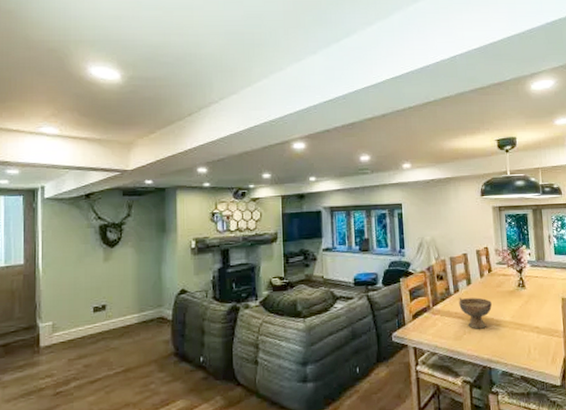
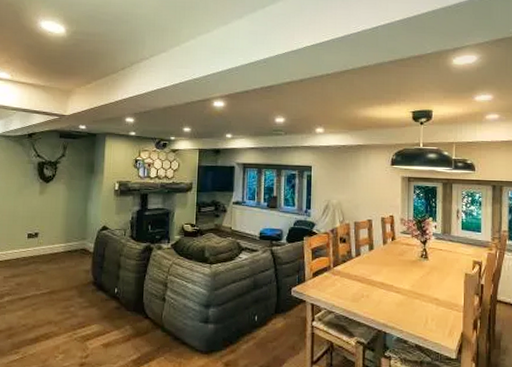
bowl: present [459,297,492,329] -> none [359,261,392,294]

